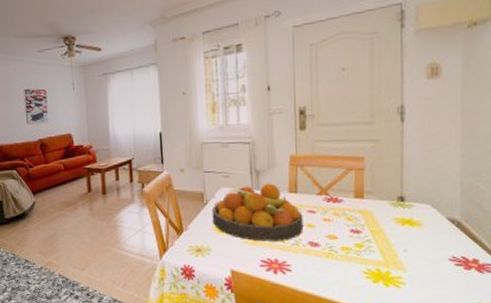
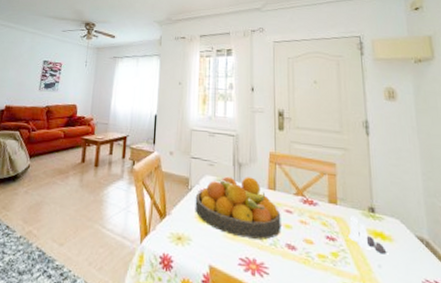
salt and pepper shaker set: none [375,207,414,239] -> present [349,216,387,255]

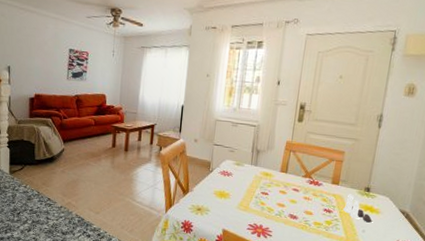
fruit bowl: present [195,176,281,240] -> none [214,161,289,211]

